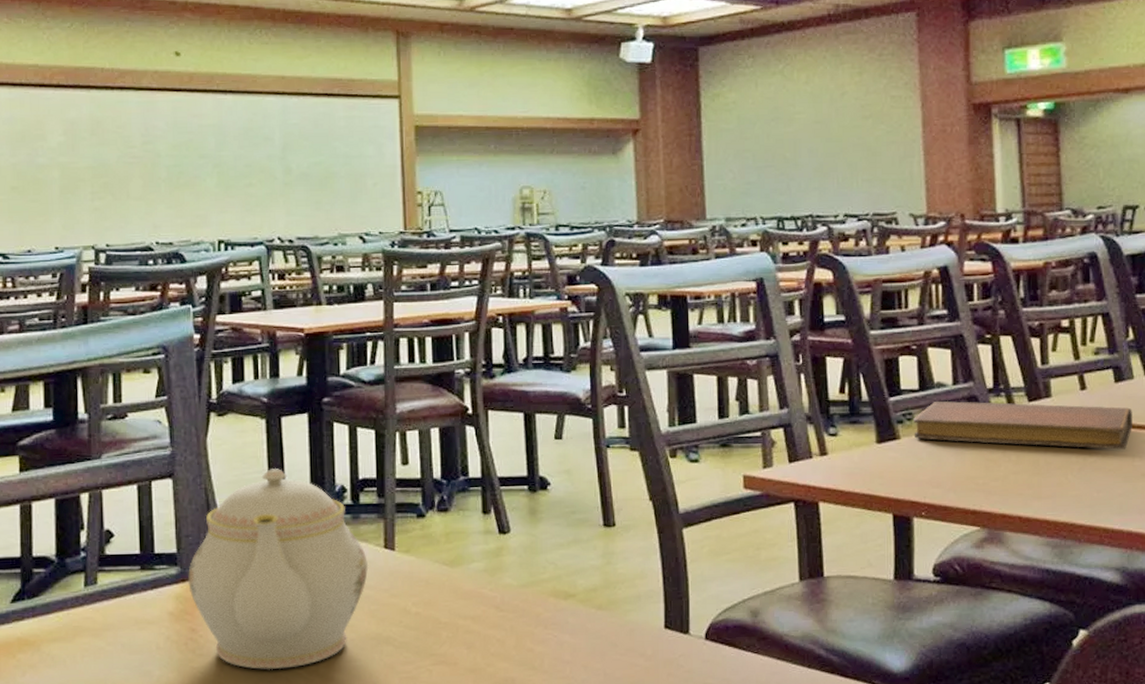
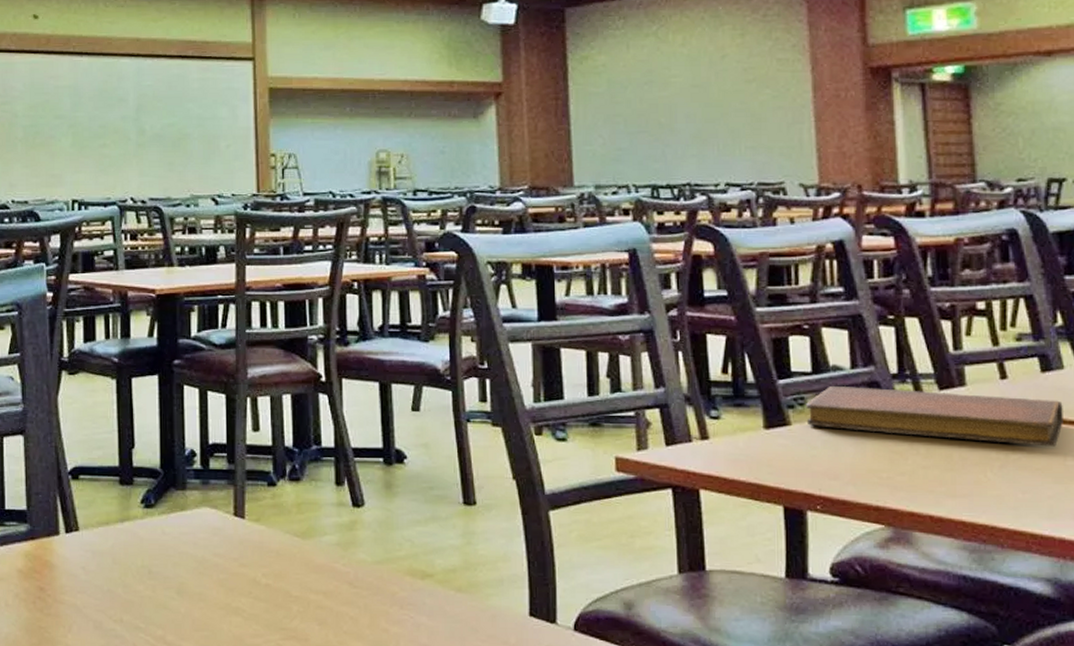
teapot: present [188,469,368,670] -> none [37,430,217,635]

